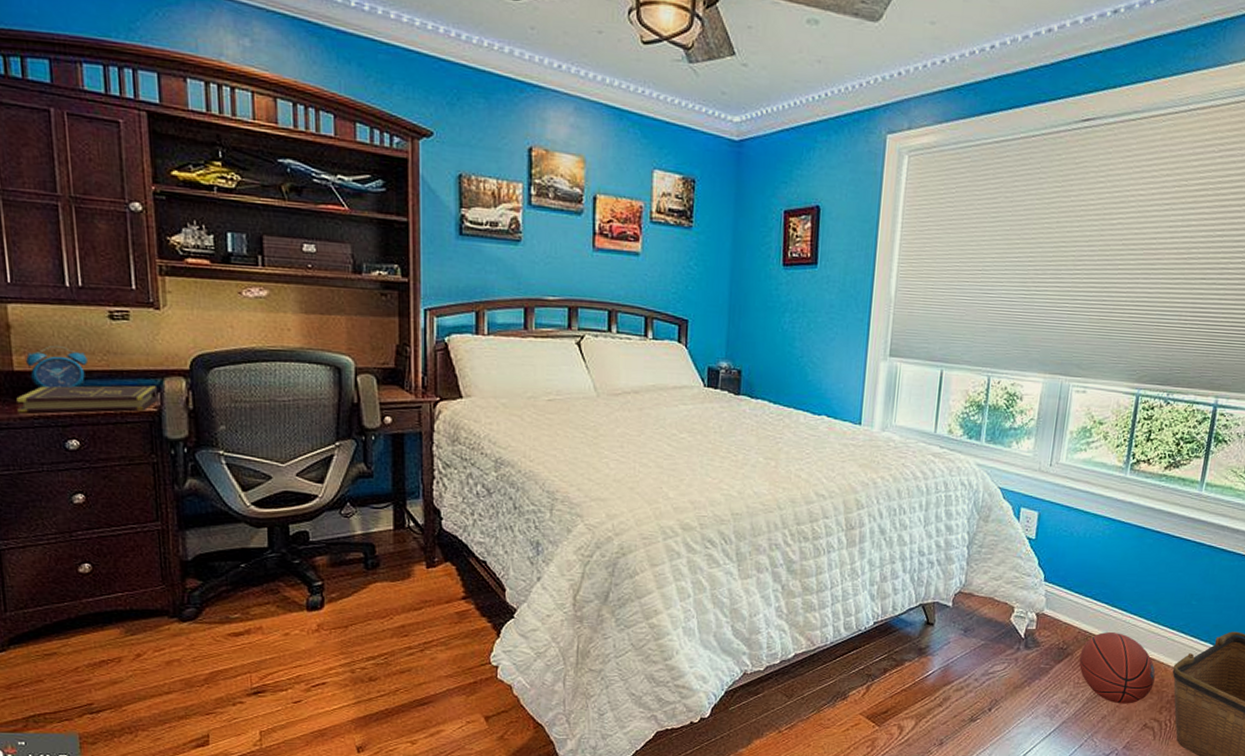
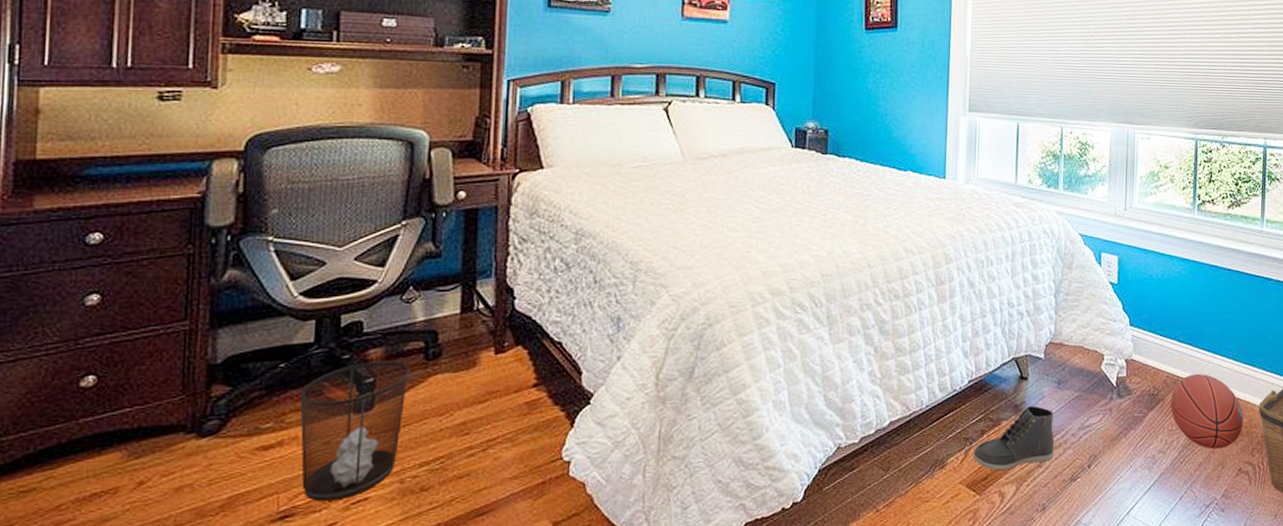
book: present [16,385,159,415] -> none [33,169,205,207]
alarm clock: present [26,344,87,389] -> none [52,129,126,177]
waste bin: none [261,567,353,683] -> present [300,361,410,502]
sneaker: none [875,650,958,707] -> present [973,406,1055,471]

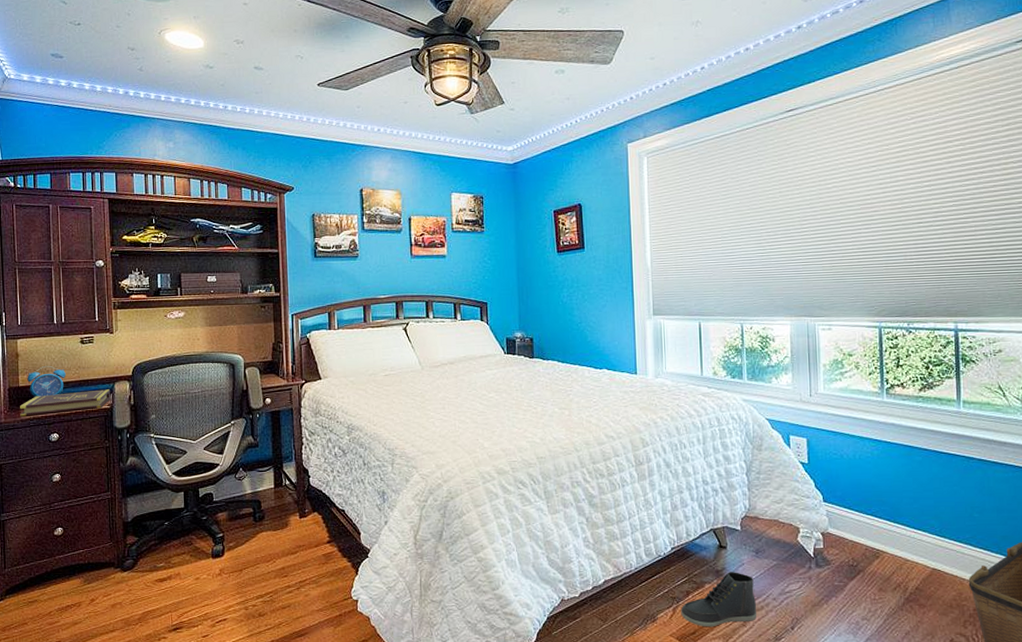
book: none [33,169,205,207] -> present [20,389,111,418]
alarm clock: none [52,129,126,177] -> present [27,365,66,397]
waste bin: present [300,361,410,502] -> none [179,522,245,619]
basketball: present [1170,374,1243,449] -> none [871,548,952,619]

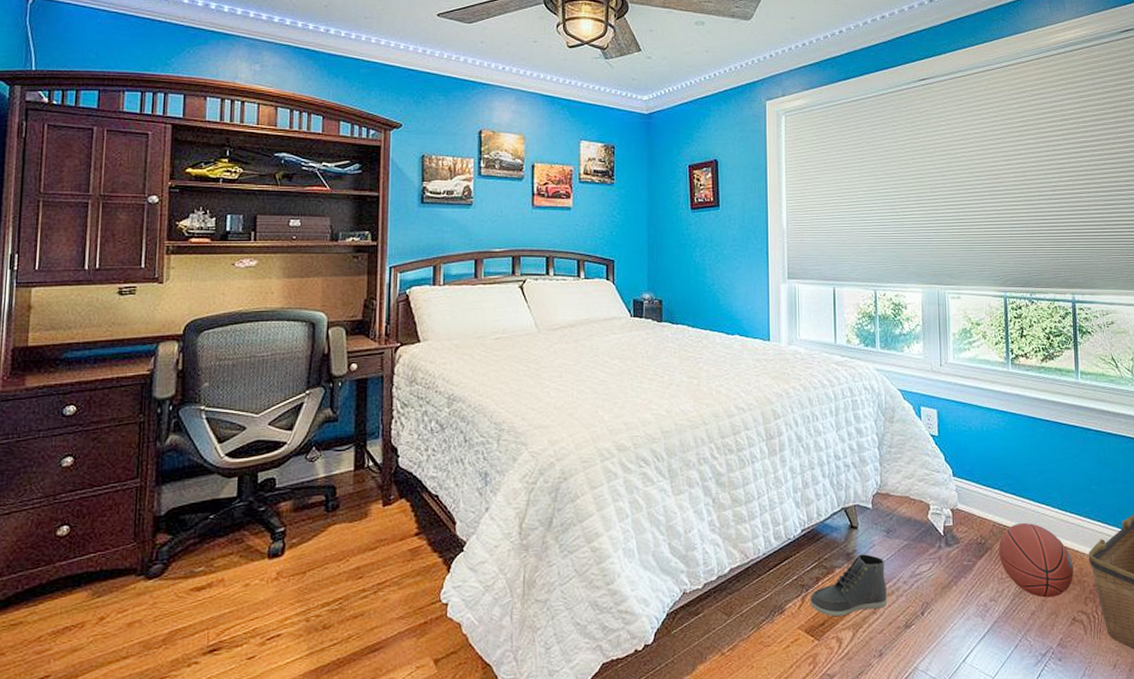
book: present [20,389,111,418] -> none [25,351,153,386]
alarm clock: present [27,365,66,397] -> none [40,320,94,360]
basketball: none [871,548,952,619] -> present [998,523,1074,598]

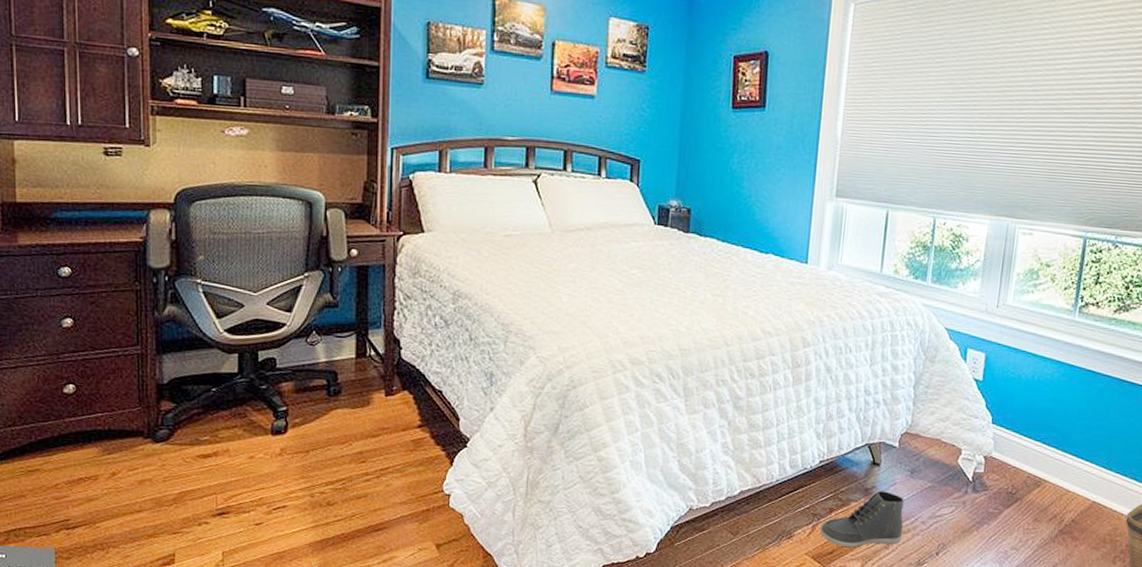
basketball: present [998,523,1074,598] -> none [1028,477,1108,553]

